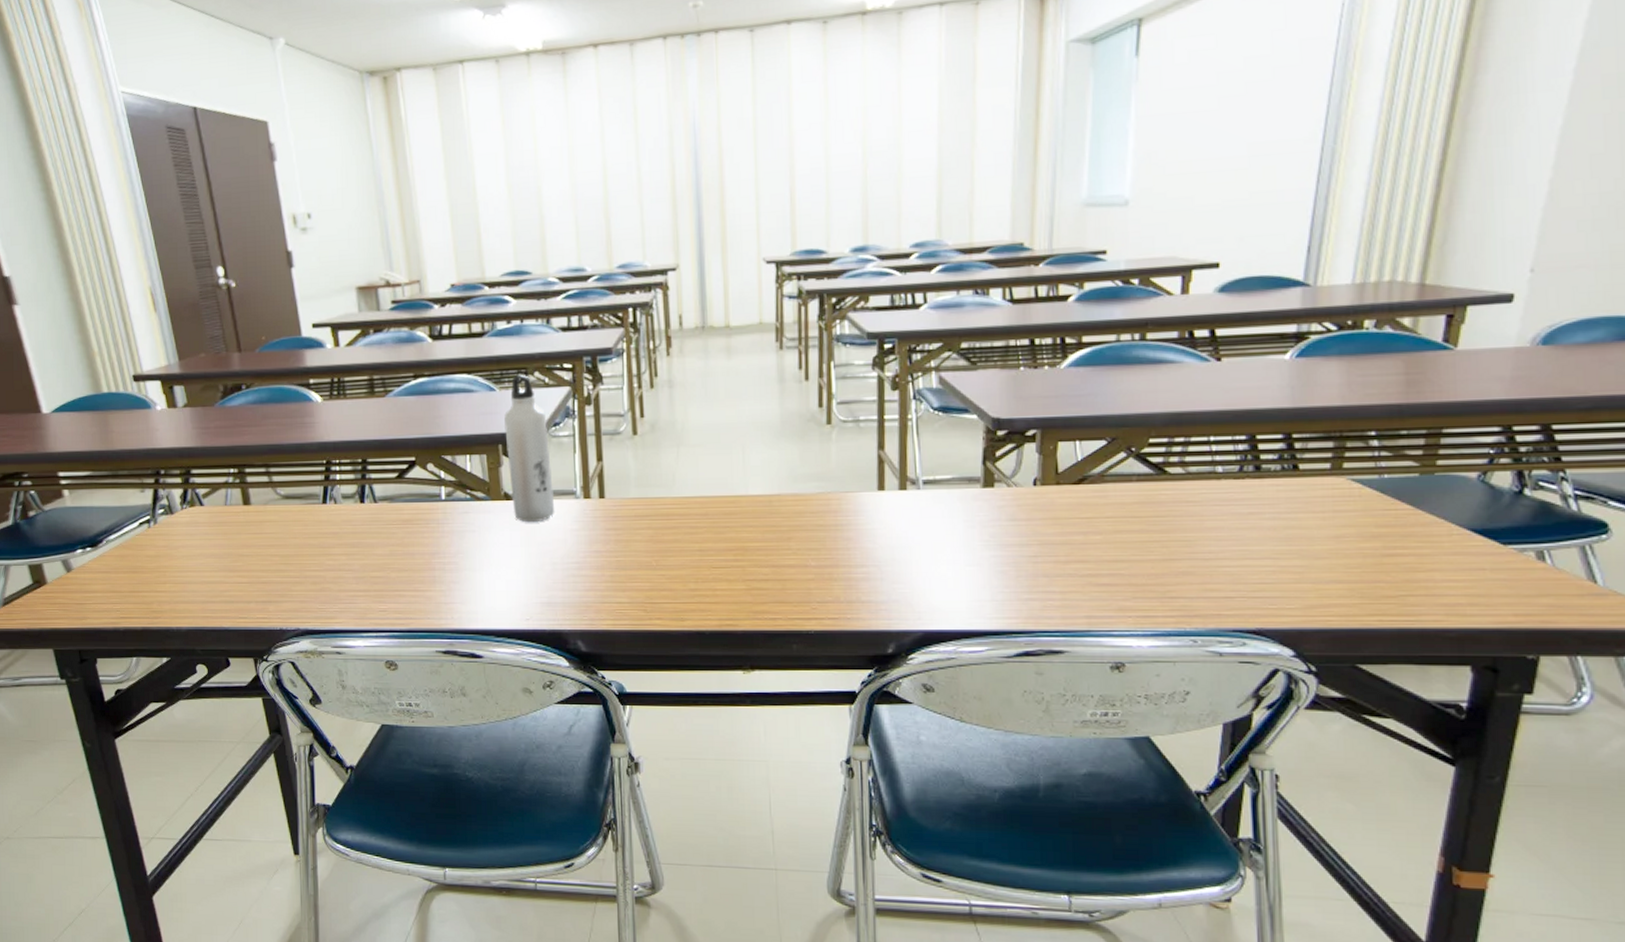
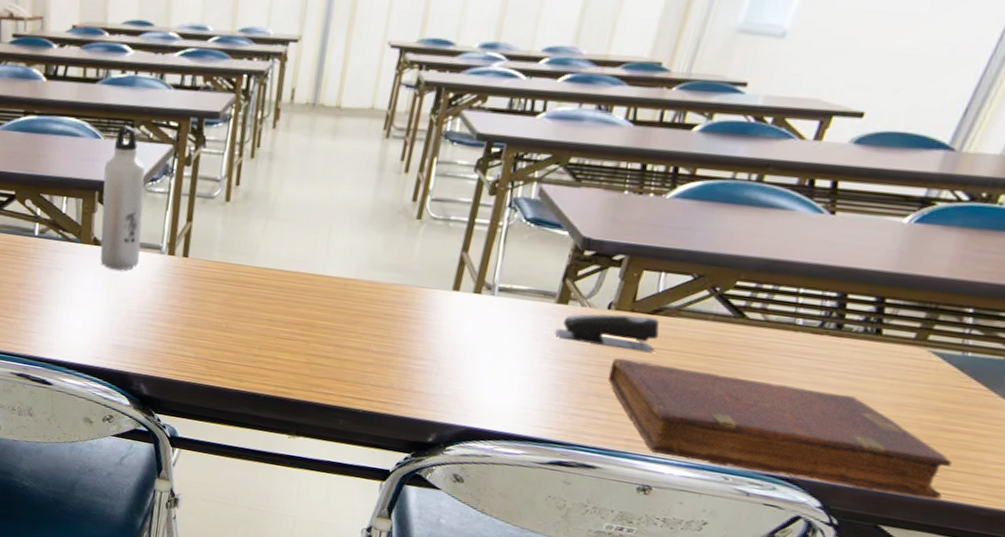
stapler: none [989,487,1091,524] -> present [555,313,660,353]
diary: none [1051,534,1406,630] -> present [607,358,952,500]

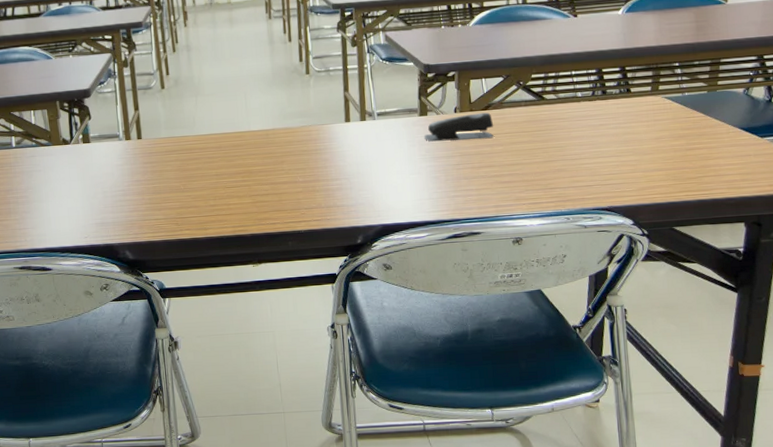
water bottle: present [100,126,145,270] -> none [60,45,104,162]
diary: present [607,358,952,500] -> none [468,139,703,212]

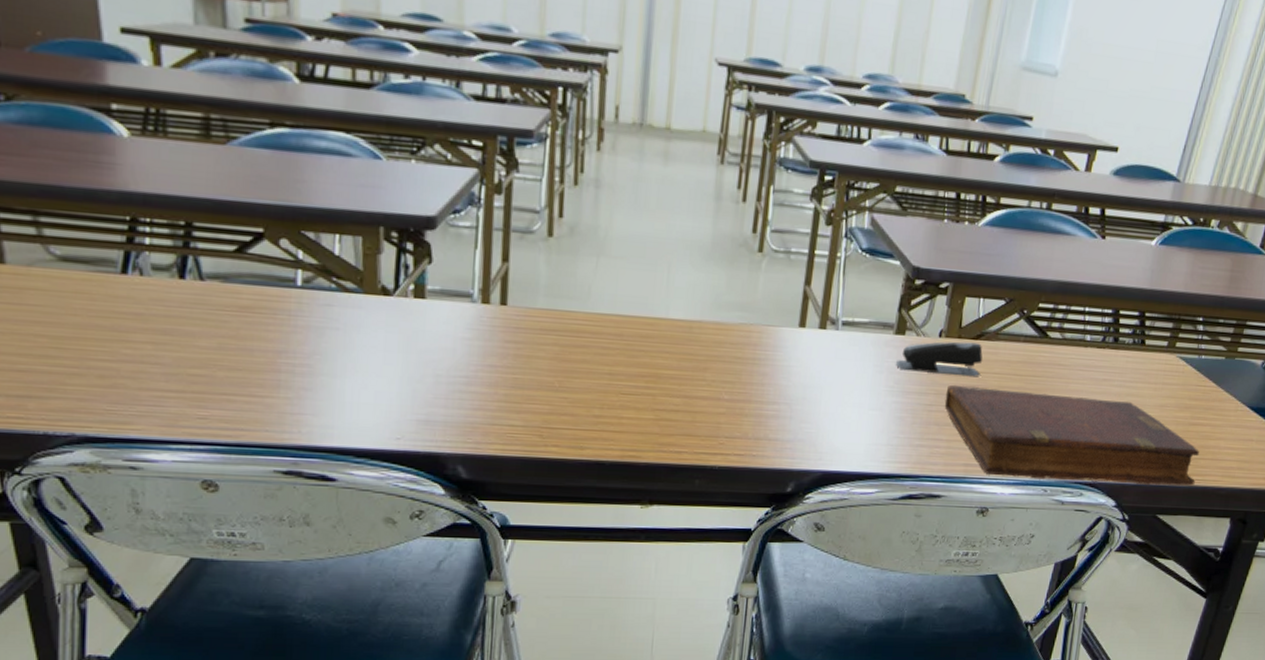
diary: none [468,139,703,212] -> present [944,385,1199,486]

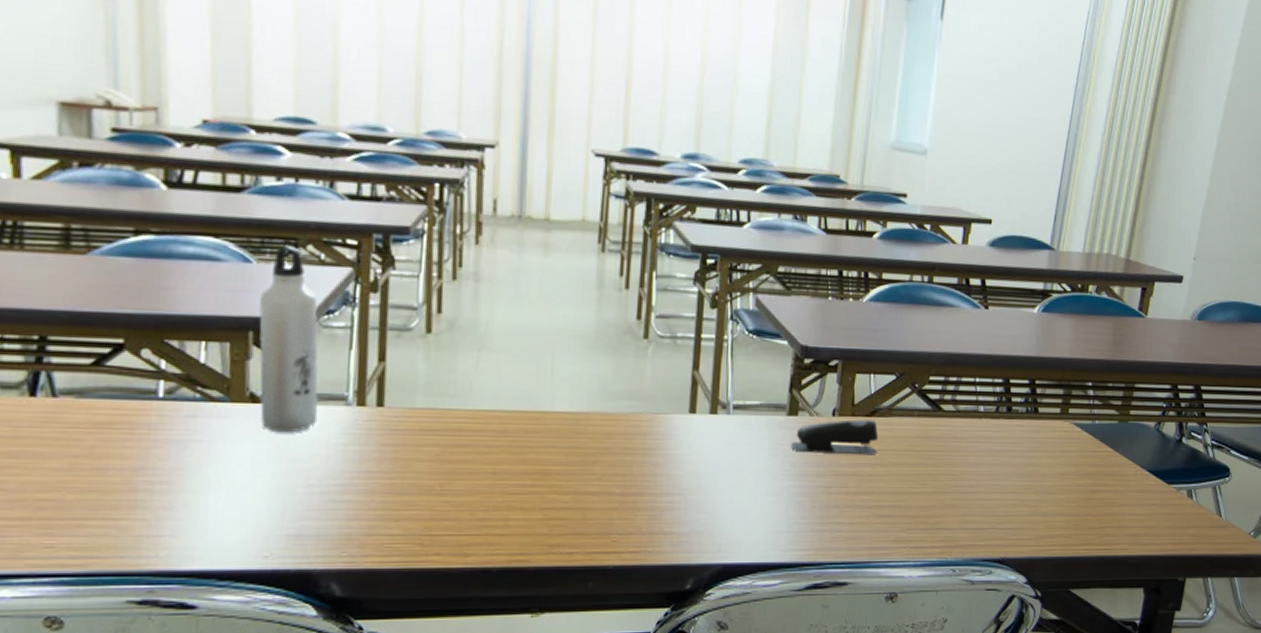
water bottle: none [389,144,445,326] -> present [259,246,318,433]
diary: present [944,385,1199,486] -> none [843,465,1104,559]

